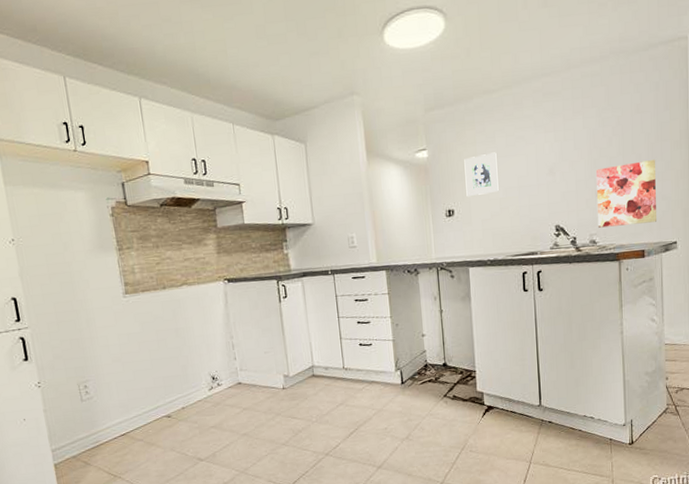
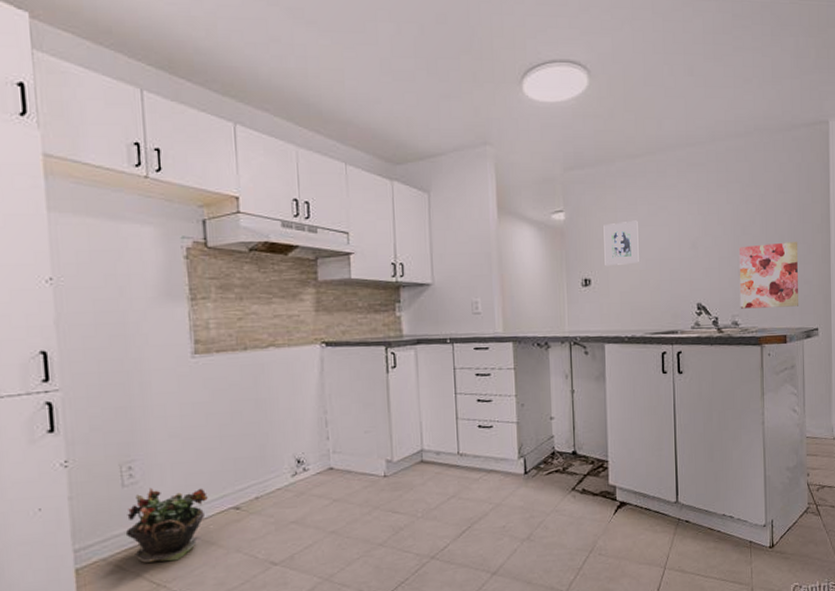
potted plant: none [87,401,146,459] -> present [125,487,208,563]

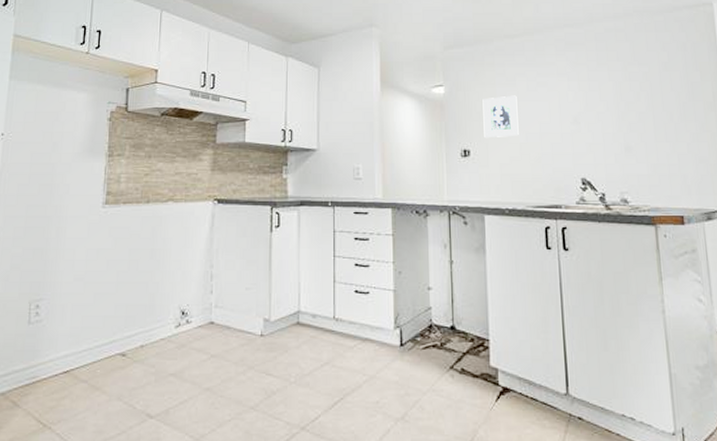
potted plant: present [125,487,208,563] -> none [24,327,99,403]
wall art: present [738,242,798,309] -> none [624,119,695,186]

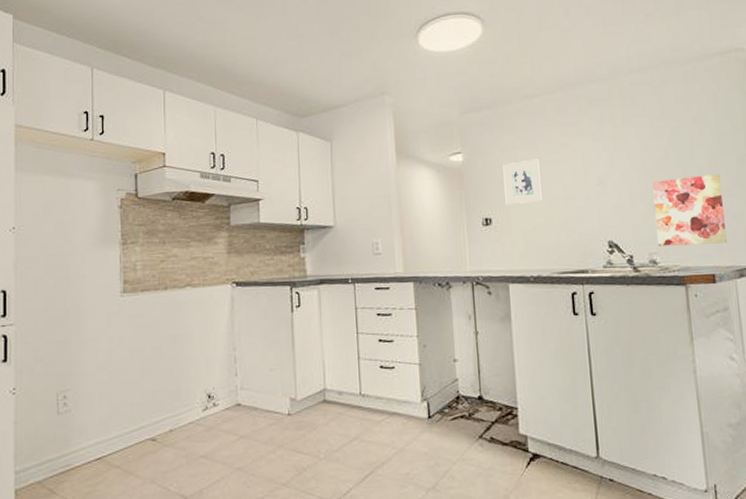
wall art: none [624,119,695,186] -> present [651,174,727,246]

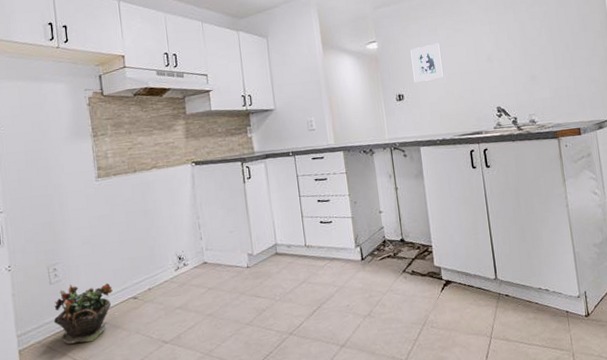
potted plant: none [57,416,128,488] -> present [53,283,113,344]
wall art: present [651,174,727,246] -> none [529,47,588,109]

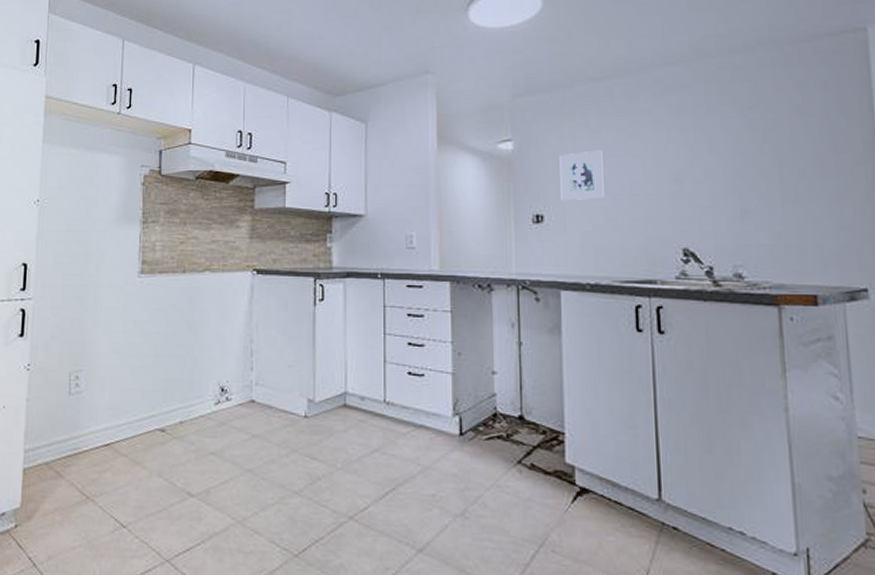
potted plant: present [53,283,113,344] -> none [66,398,138,476]

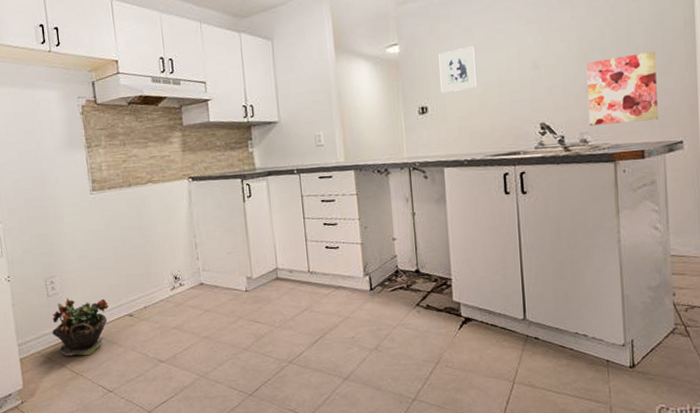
potted plant: none [66,398,138,476] -> present [52,297,109,356]
wall art: none [740,176,834,259] -> present [585,51,658,126]

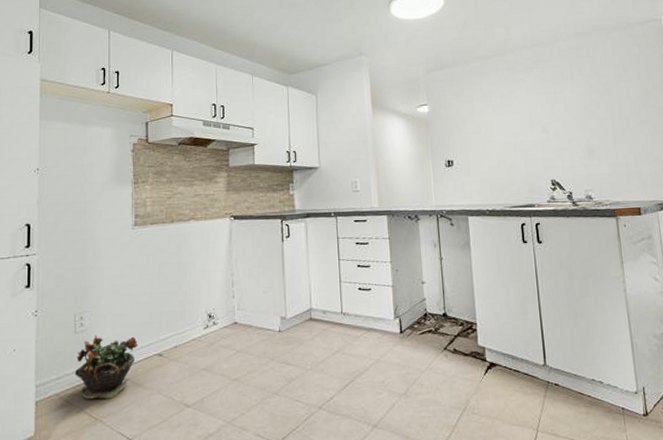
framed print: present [438,46,477,93] -> none [462,110,496,149]
wall art: present [585,51,658,126] -> none [586,123,649,184]

